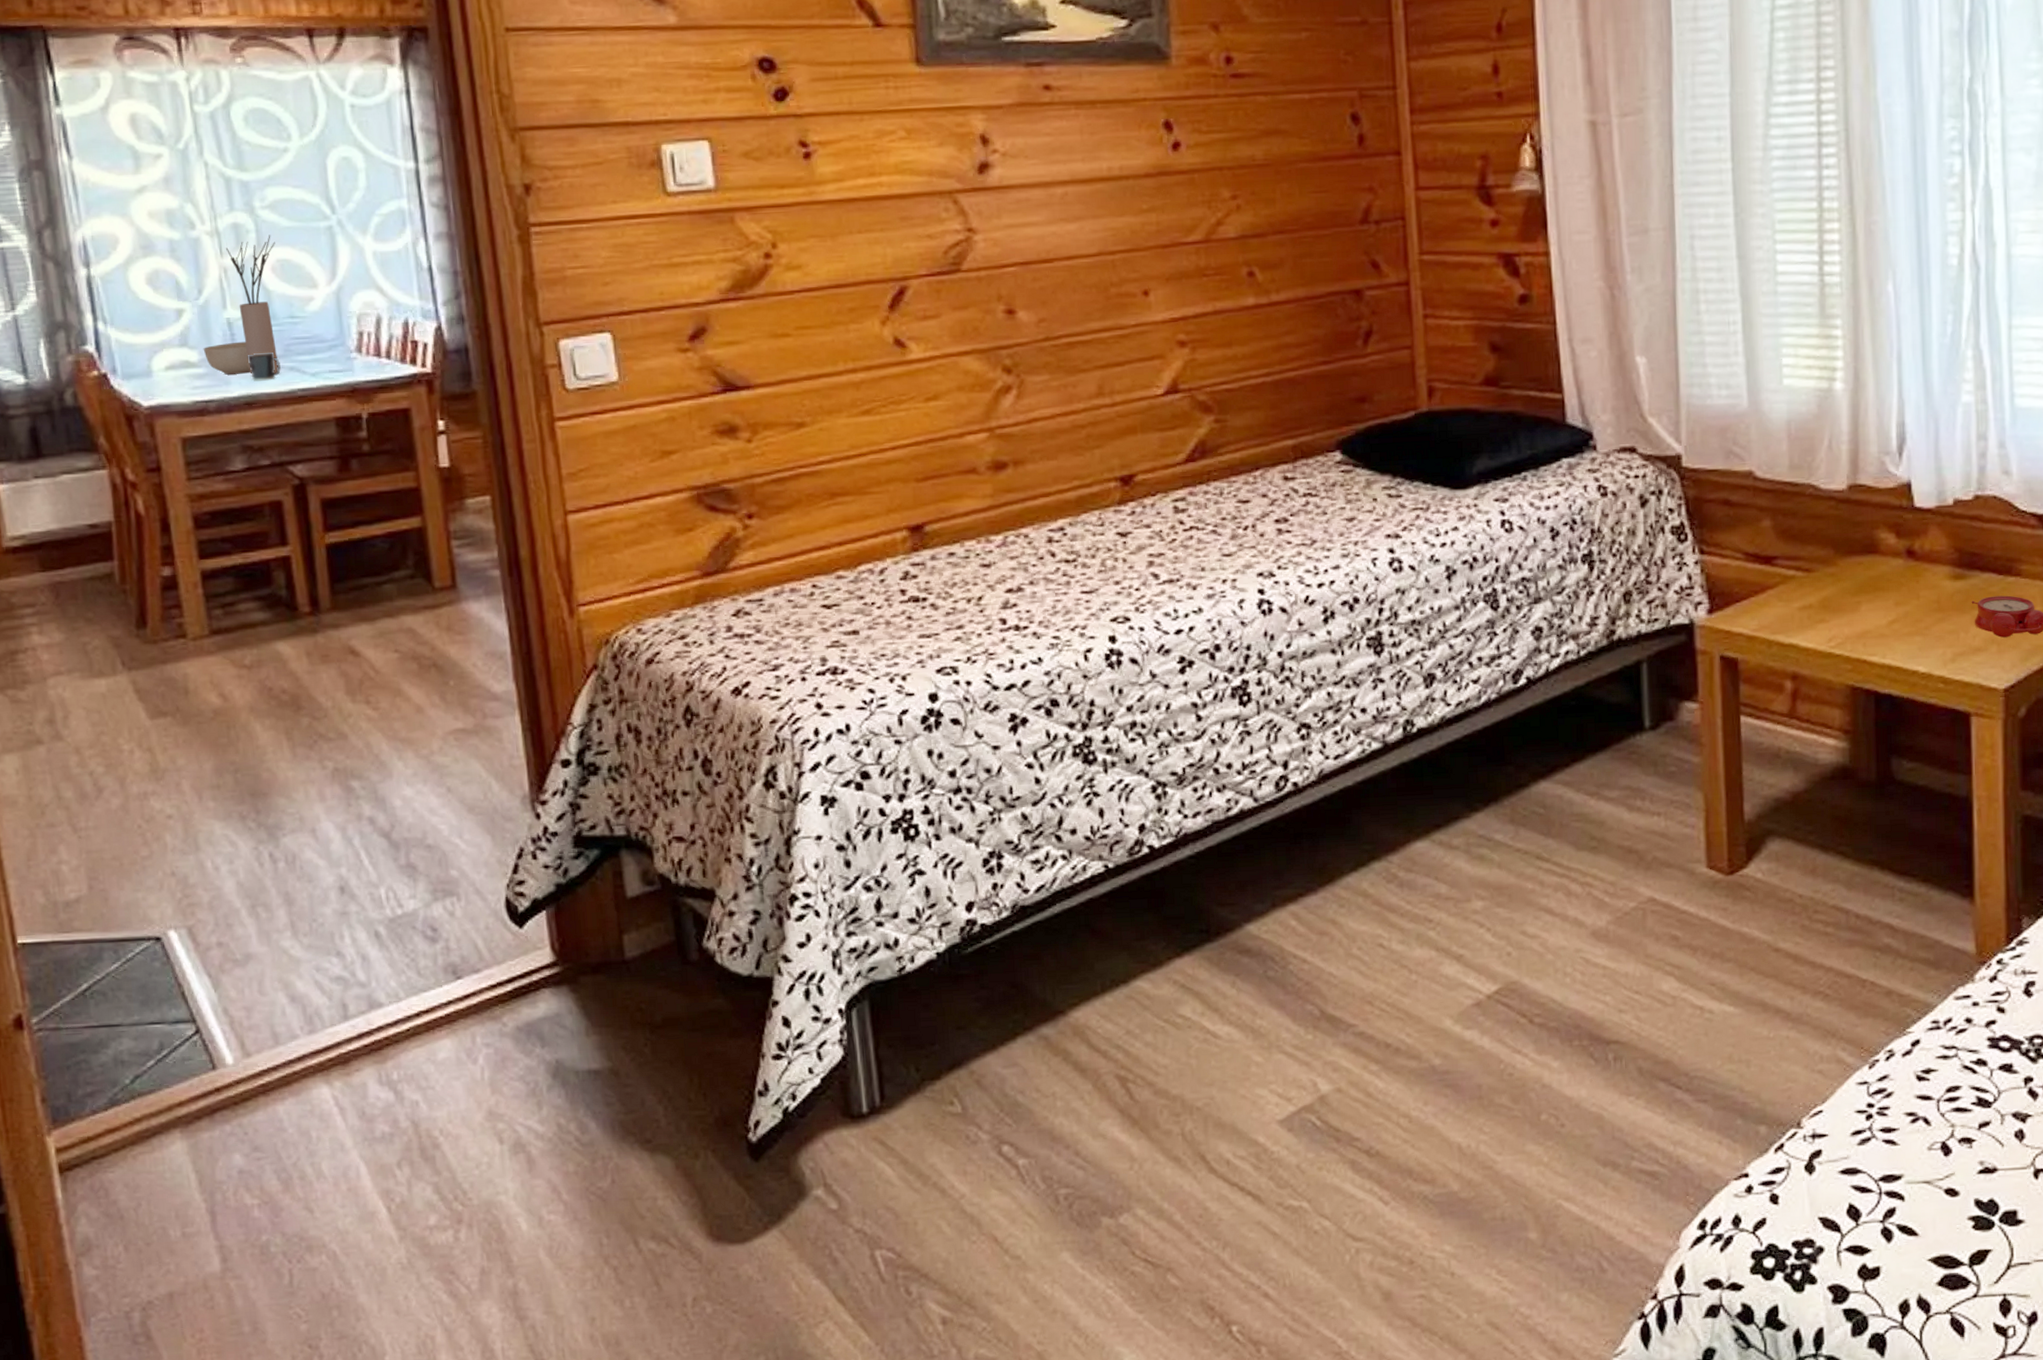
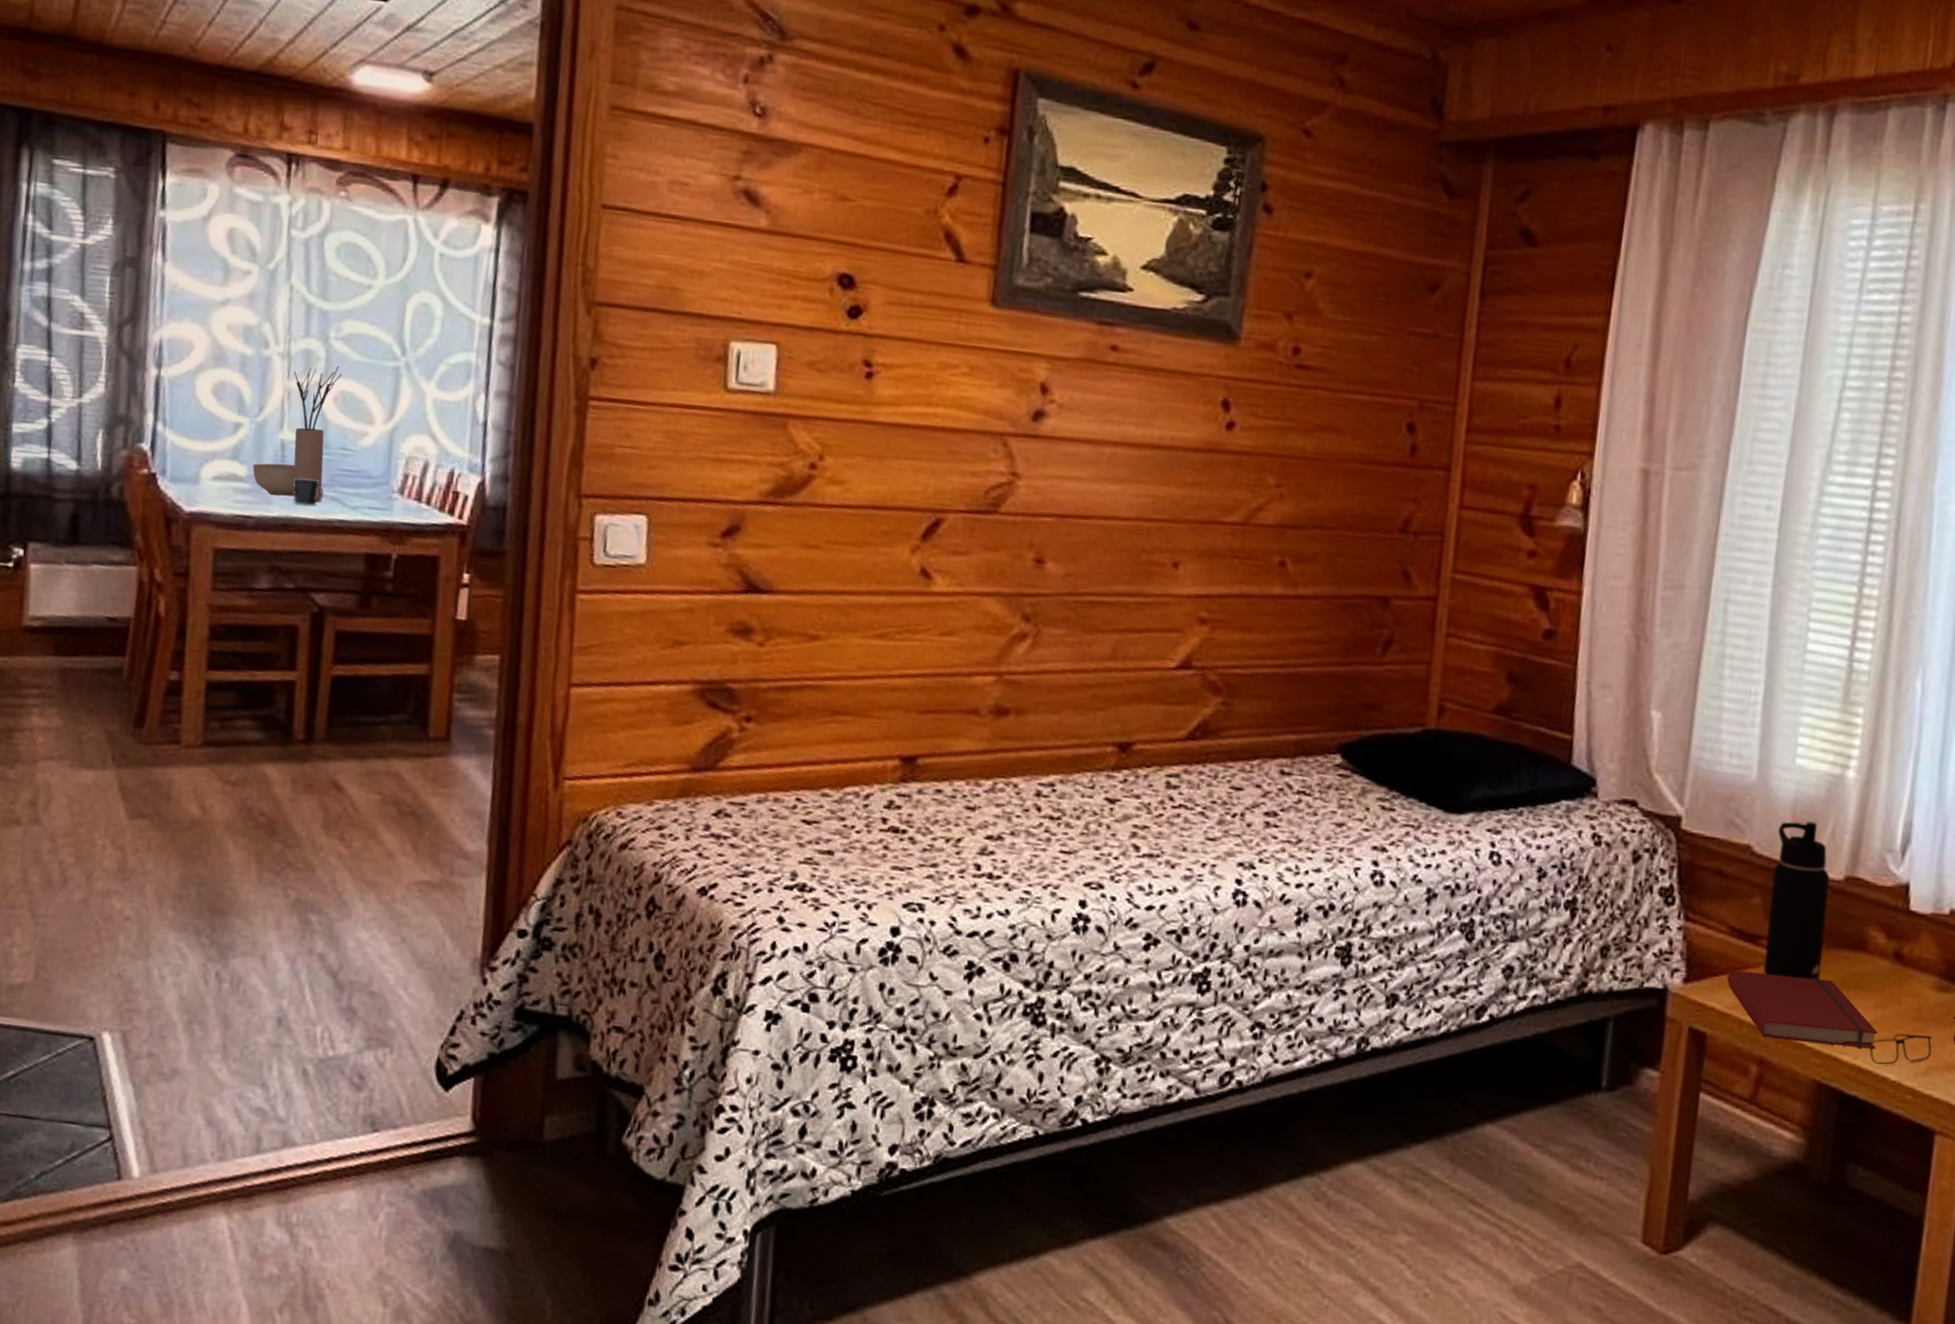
book: none [1750,587,1902,653] -> present [1727,970,1878,1050]
water bottle: none [1776,437,1839,592] -> present [1763,821,1830,980]
eyeglasses: none [1859,623,1956,660] -> present [1831,1033,1932,1065]

